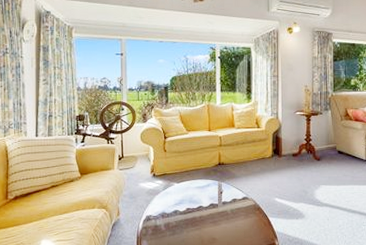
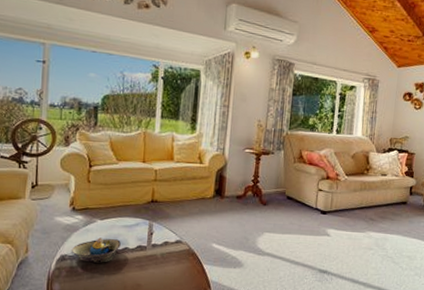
decorative bowl: none [154,198,196,221] -> present [71,237,121,263]

